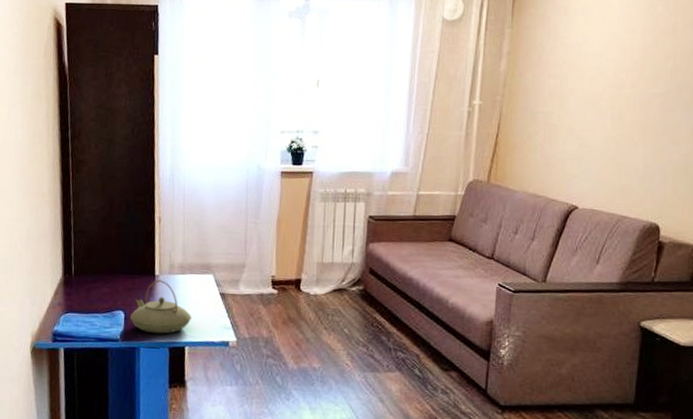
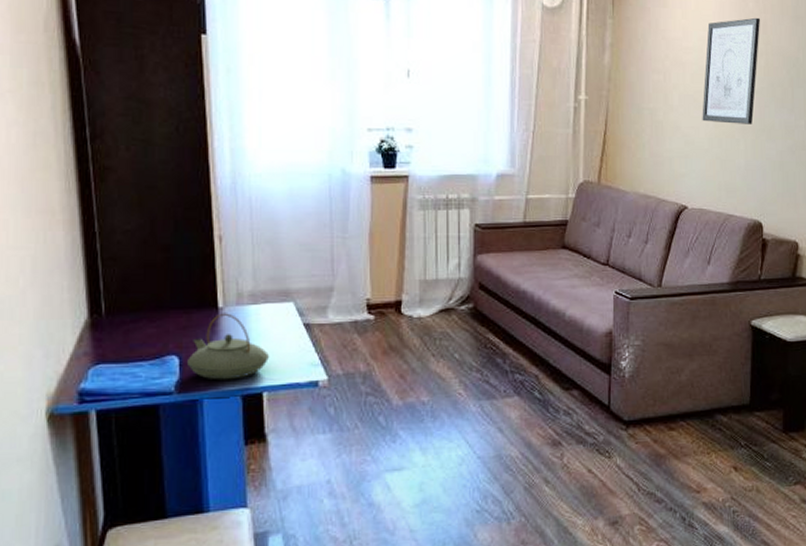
wall art: none [599,21,671,127] -> present [702,17,761,124]

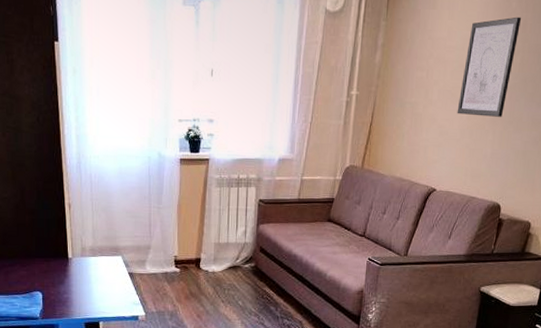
teapot: present [188,313,270,380] -> none [48,262,105,312]

